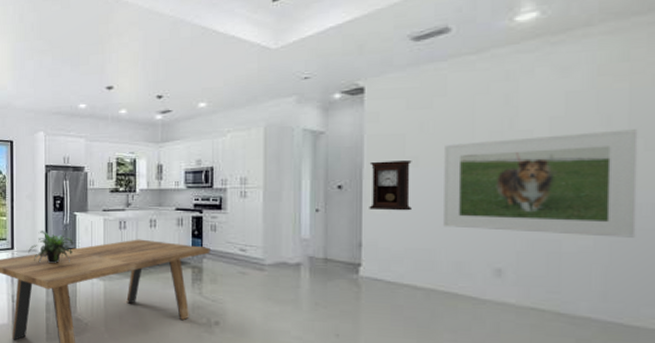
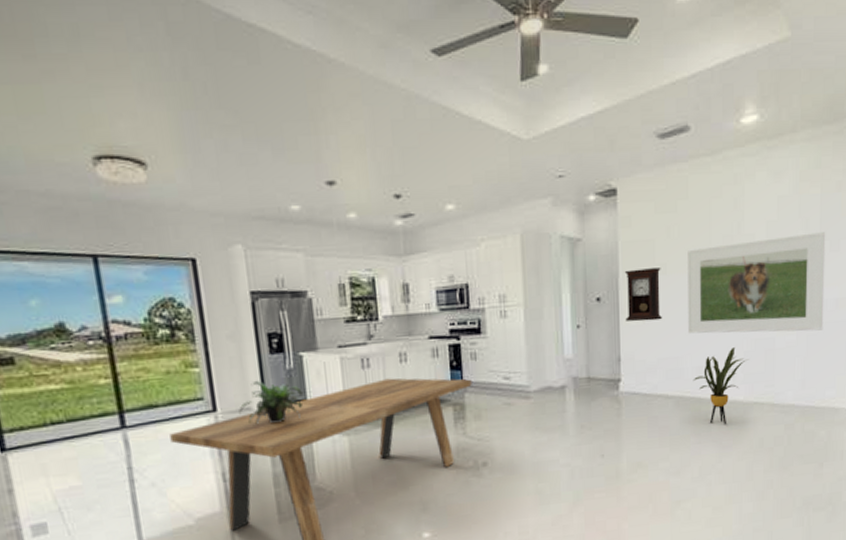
house plant: none [448,246,524,327] -> present [693,347,749,425]

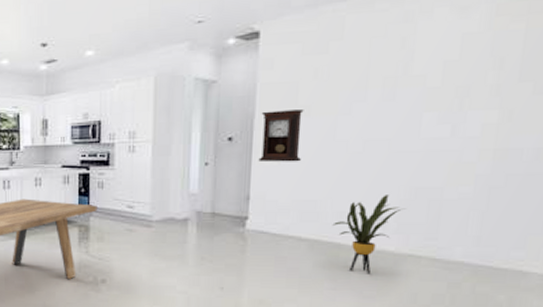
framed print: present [688,232,826,334] -> none [331,72,529,183]

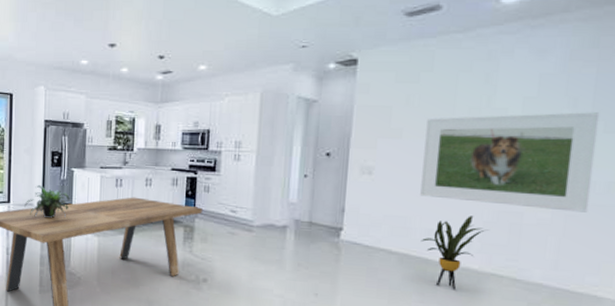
pendulum clock: present [258,109,304,162] -> none [353,131,397,180]
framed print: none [331,72,529,183] -> present [420,112,600,213]

